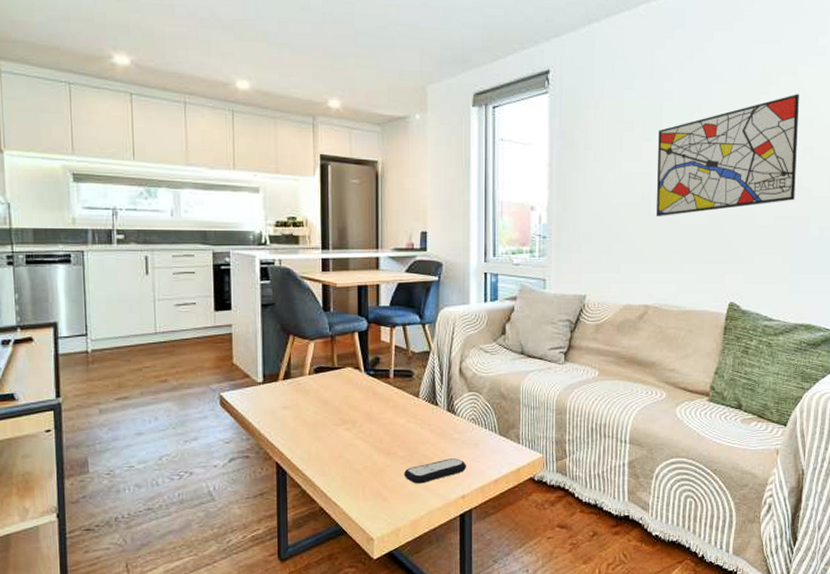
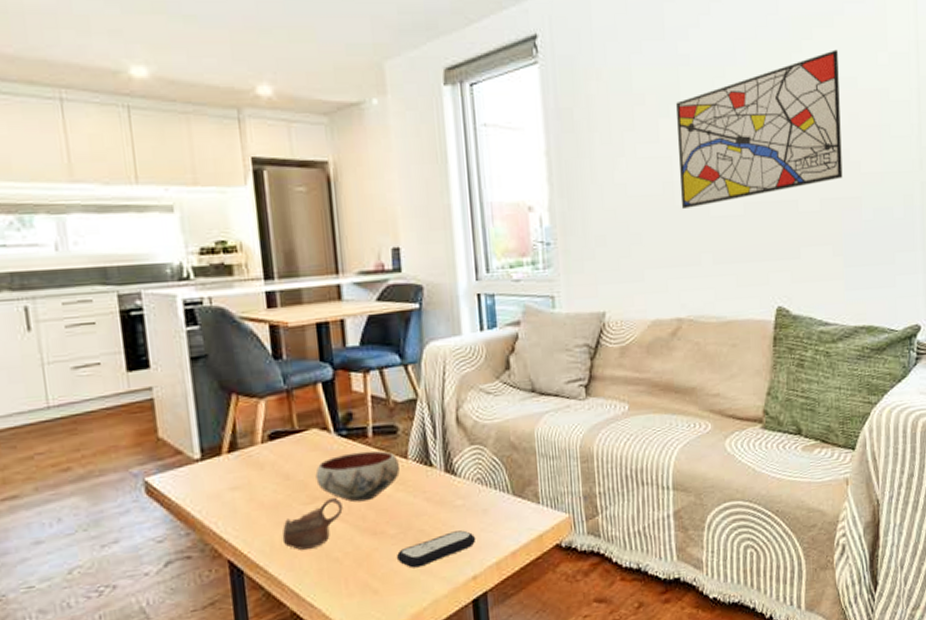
cup: none [318,422,366,460] -> present [282,497,343,550]
bowl: none [347,389,412,428] -> present [315,451,400,503]

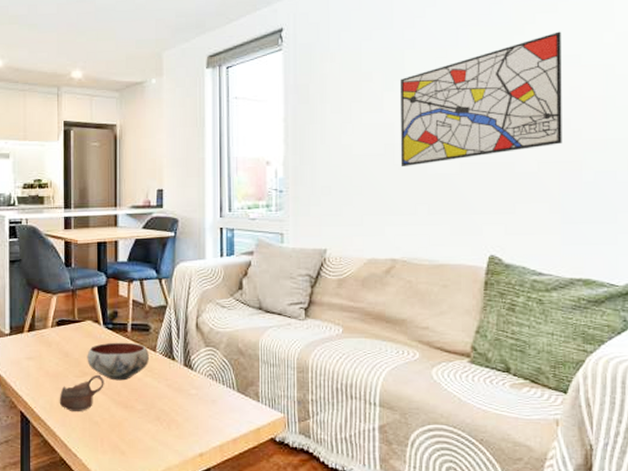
remote control: present [396,530,476,568] -> none [141,414,205,439]

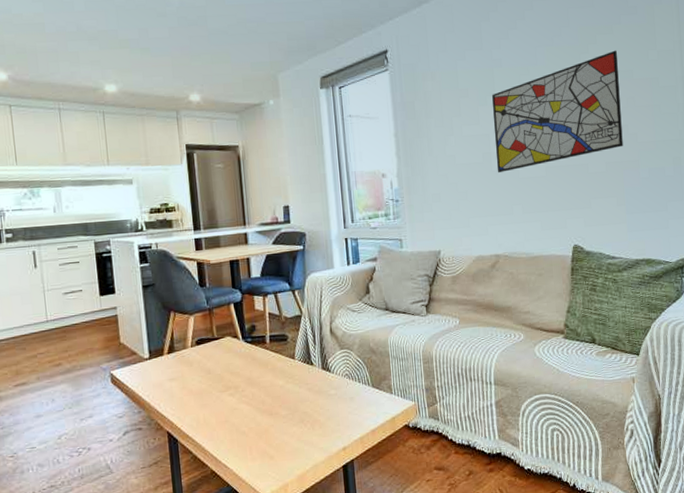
cup: present [59,374,104,411] -> none [205,387,248,425]
bowl: present [87,342,149,381] -> none [229,353,289,391]

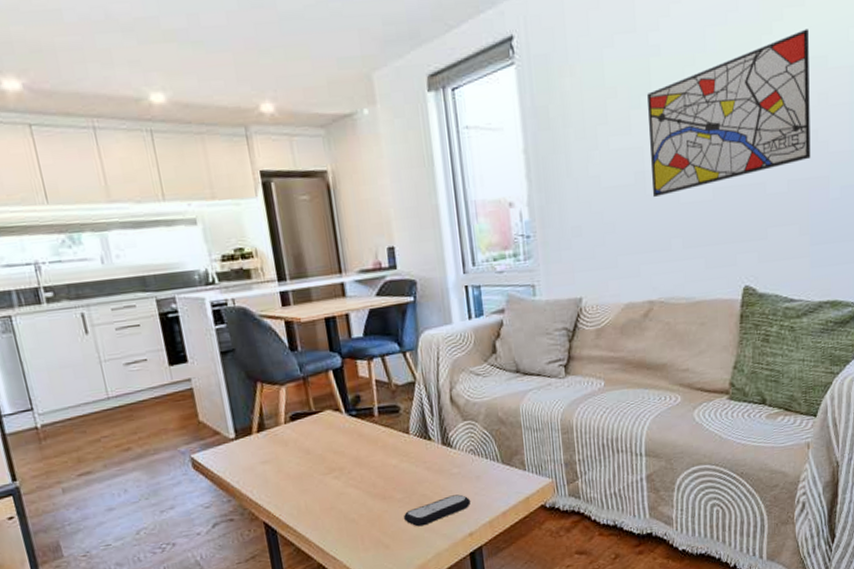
remote control: none [286,413,345,441] -> present [403,494,471,527]

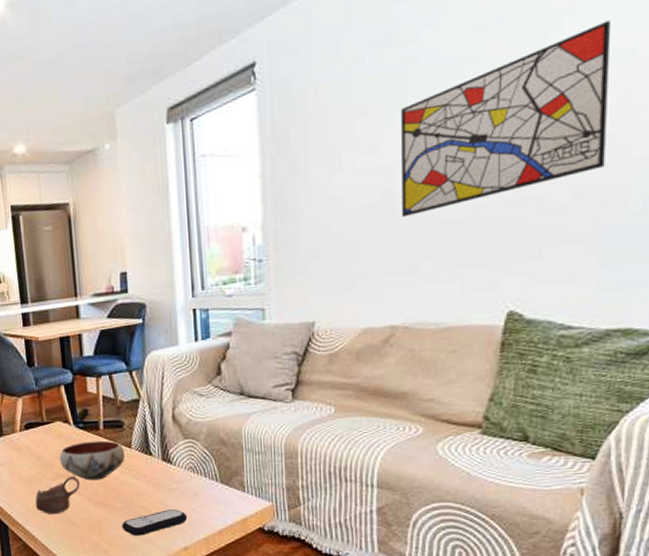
cup: none [306,468,356,513] -> present [35,475,80,514]
bowl: none [331,427,403,472] -> present [59,440,125,481]

